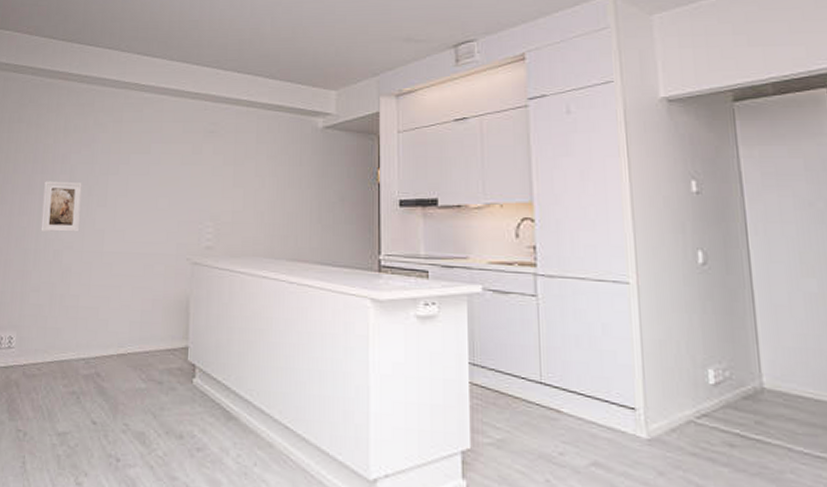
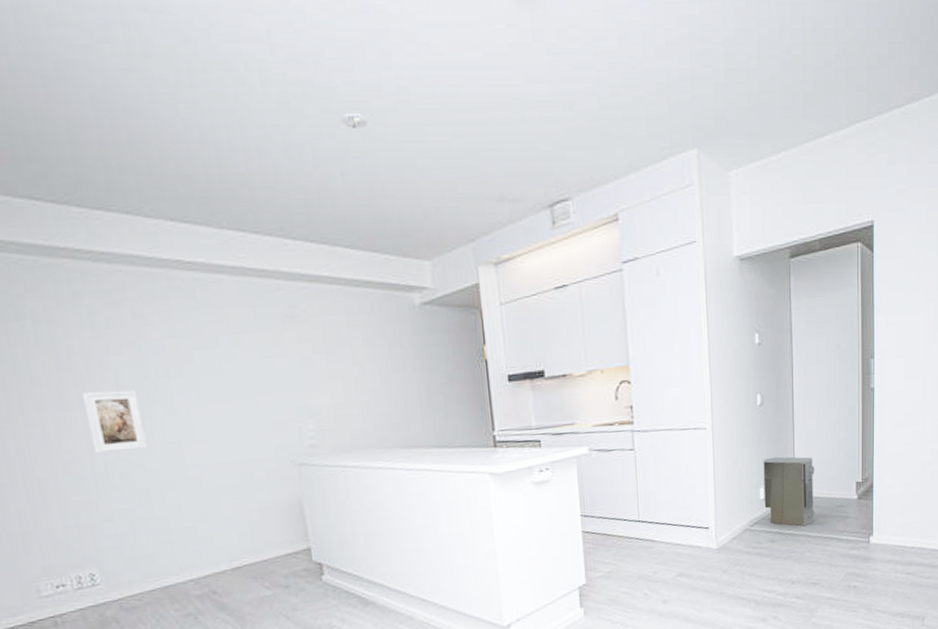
air purifier: none [711,331,797,434] -> present [763,456,815,527]

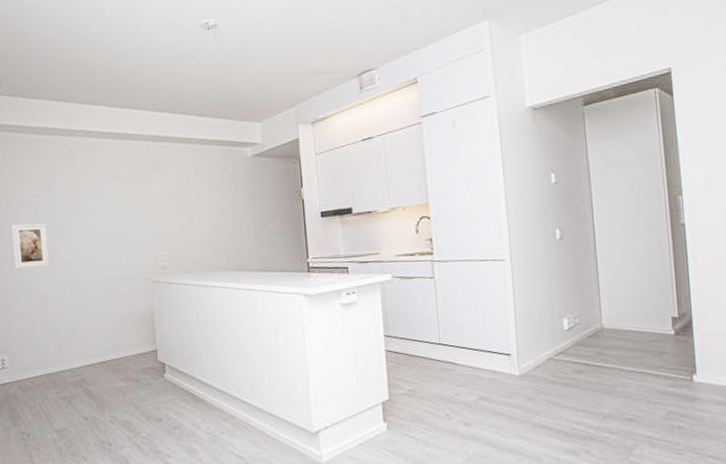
air purifier: present [763,456,815,527] -> none [565,288,626,359]

